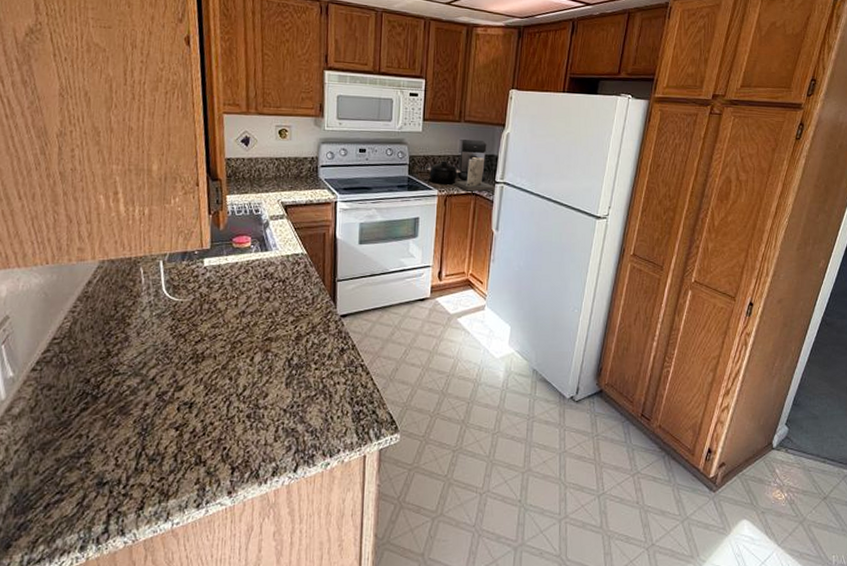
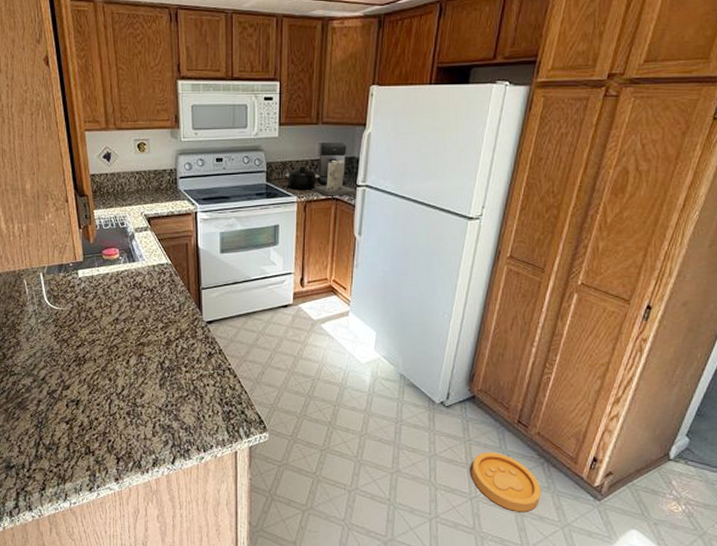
pet bowl: none [599,447,663,508] -> present [471,452,541,513]

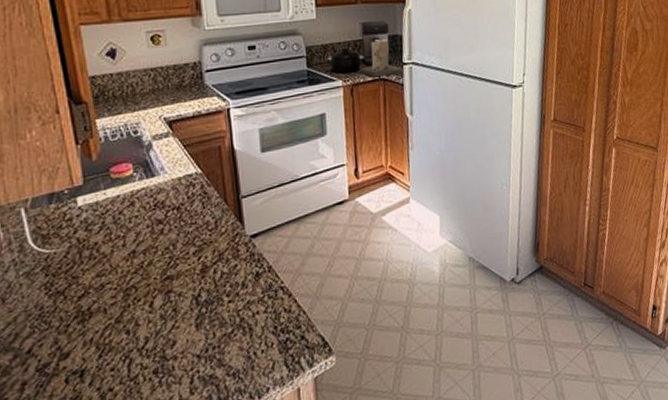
pet bowl: present [471,452,541,513] -> none [549,321,615,381]

